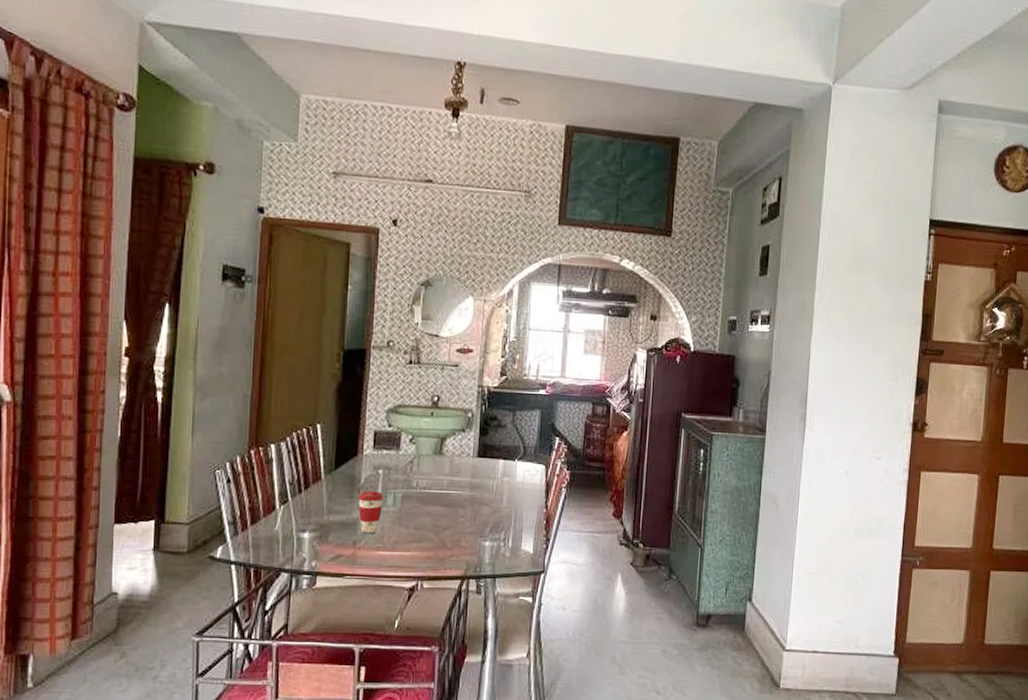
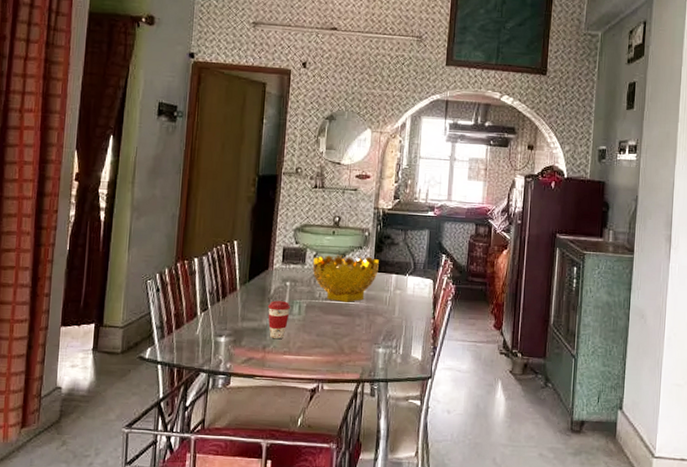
decorative bowl: none [408,437,484,491] -> present [312,253,379,302]

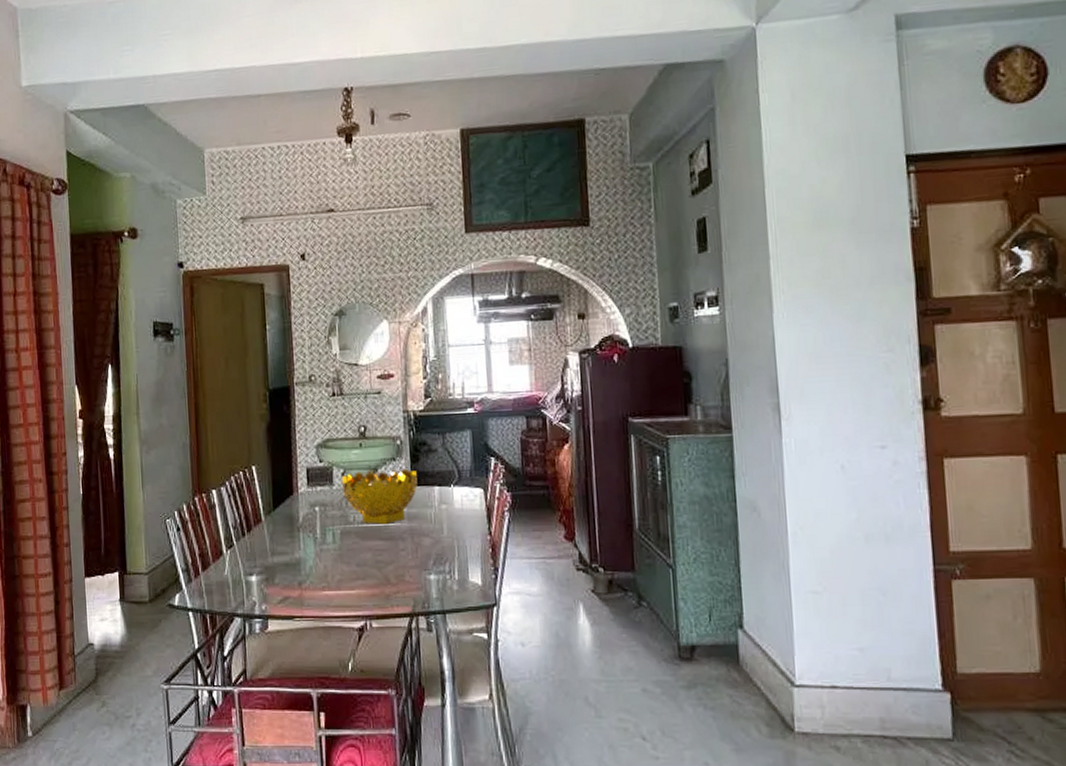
coffee cup: present [267,301,290,340] -> none [297,529,323,574]

